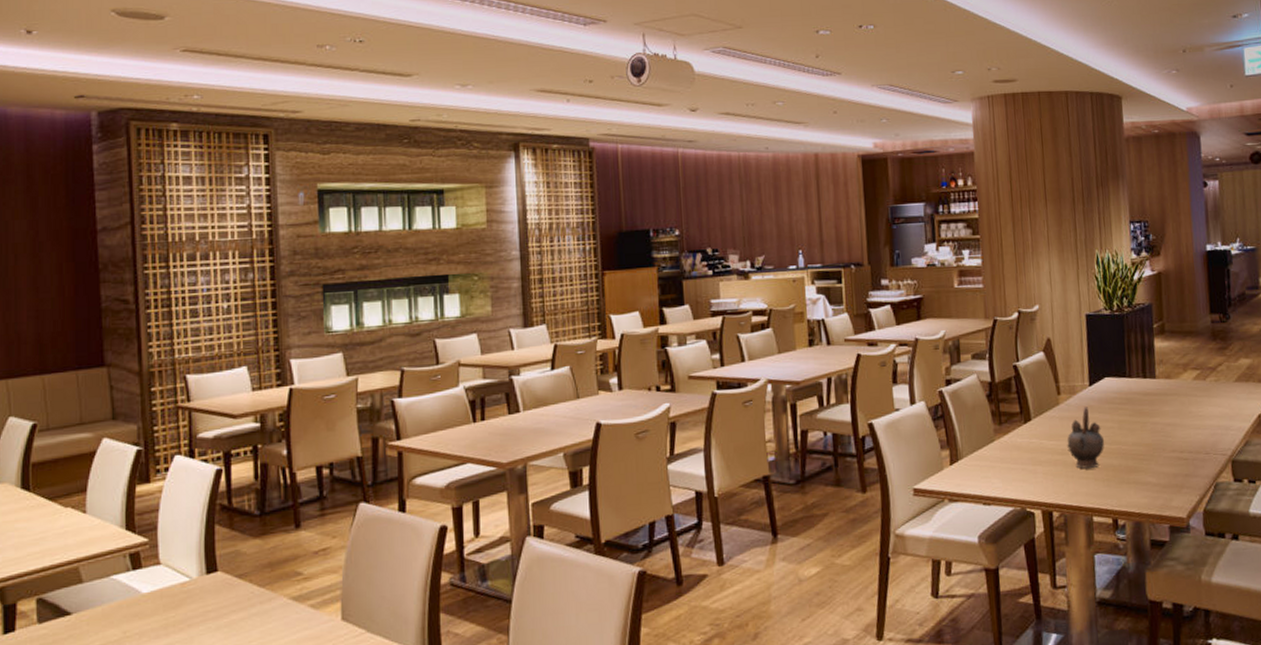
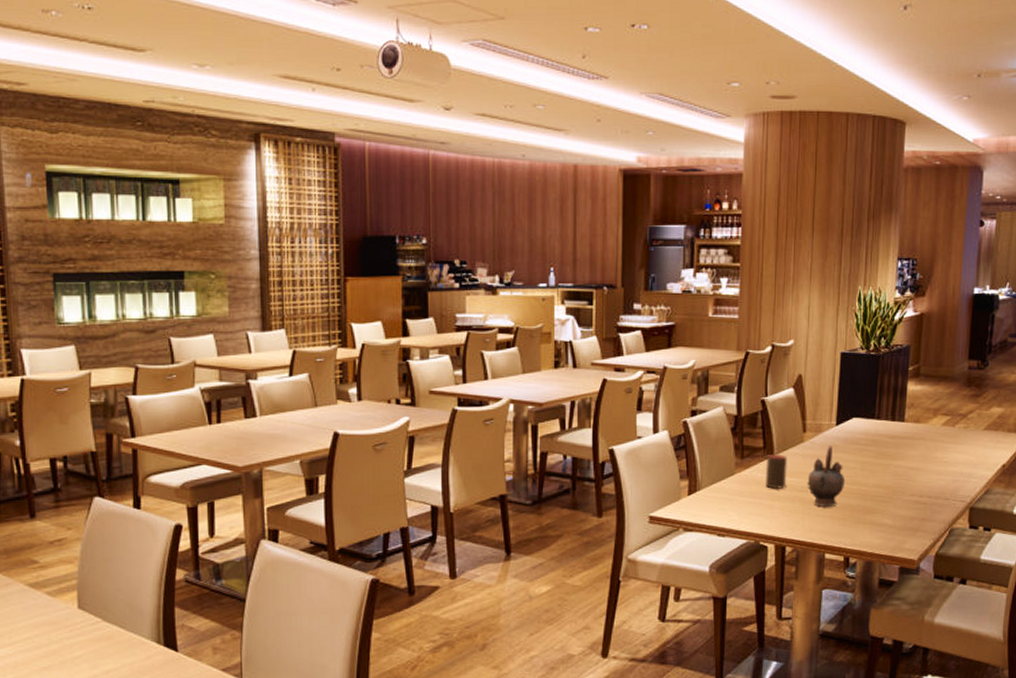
cup: none [1024,418,1047,454] -> present [765,454,787,489]

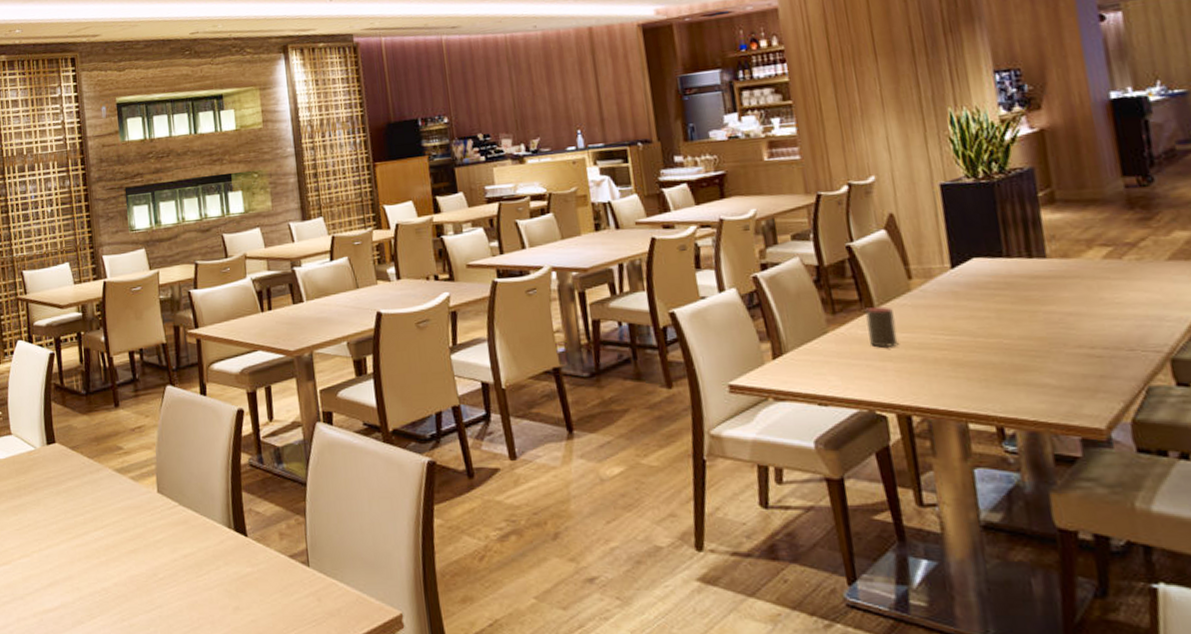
teapot: present [807,445,846,506] -> none [925,291,979,366]

